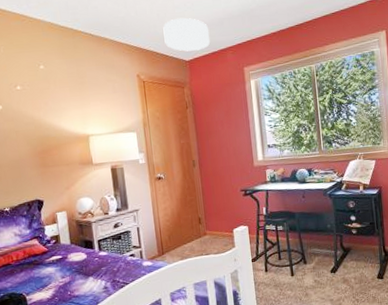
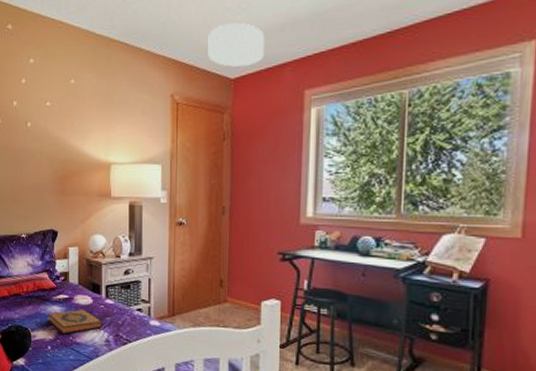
hardback book: none [42,265,99,292] -> present [48,309,102,335]

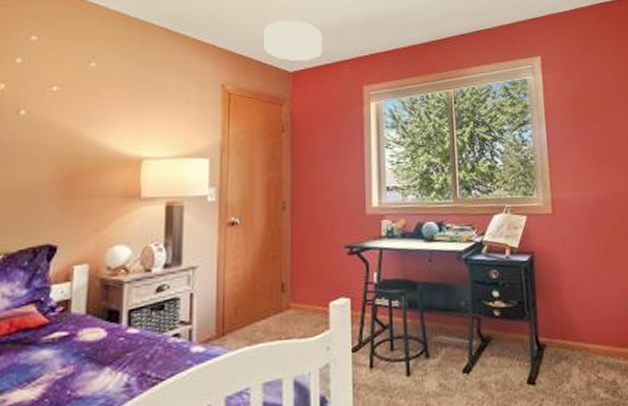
hardback book: present [48,309,102,335] -> none [30,347,121,389]

